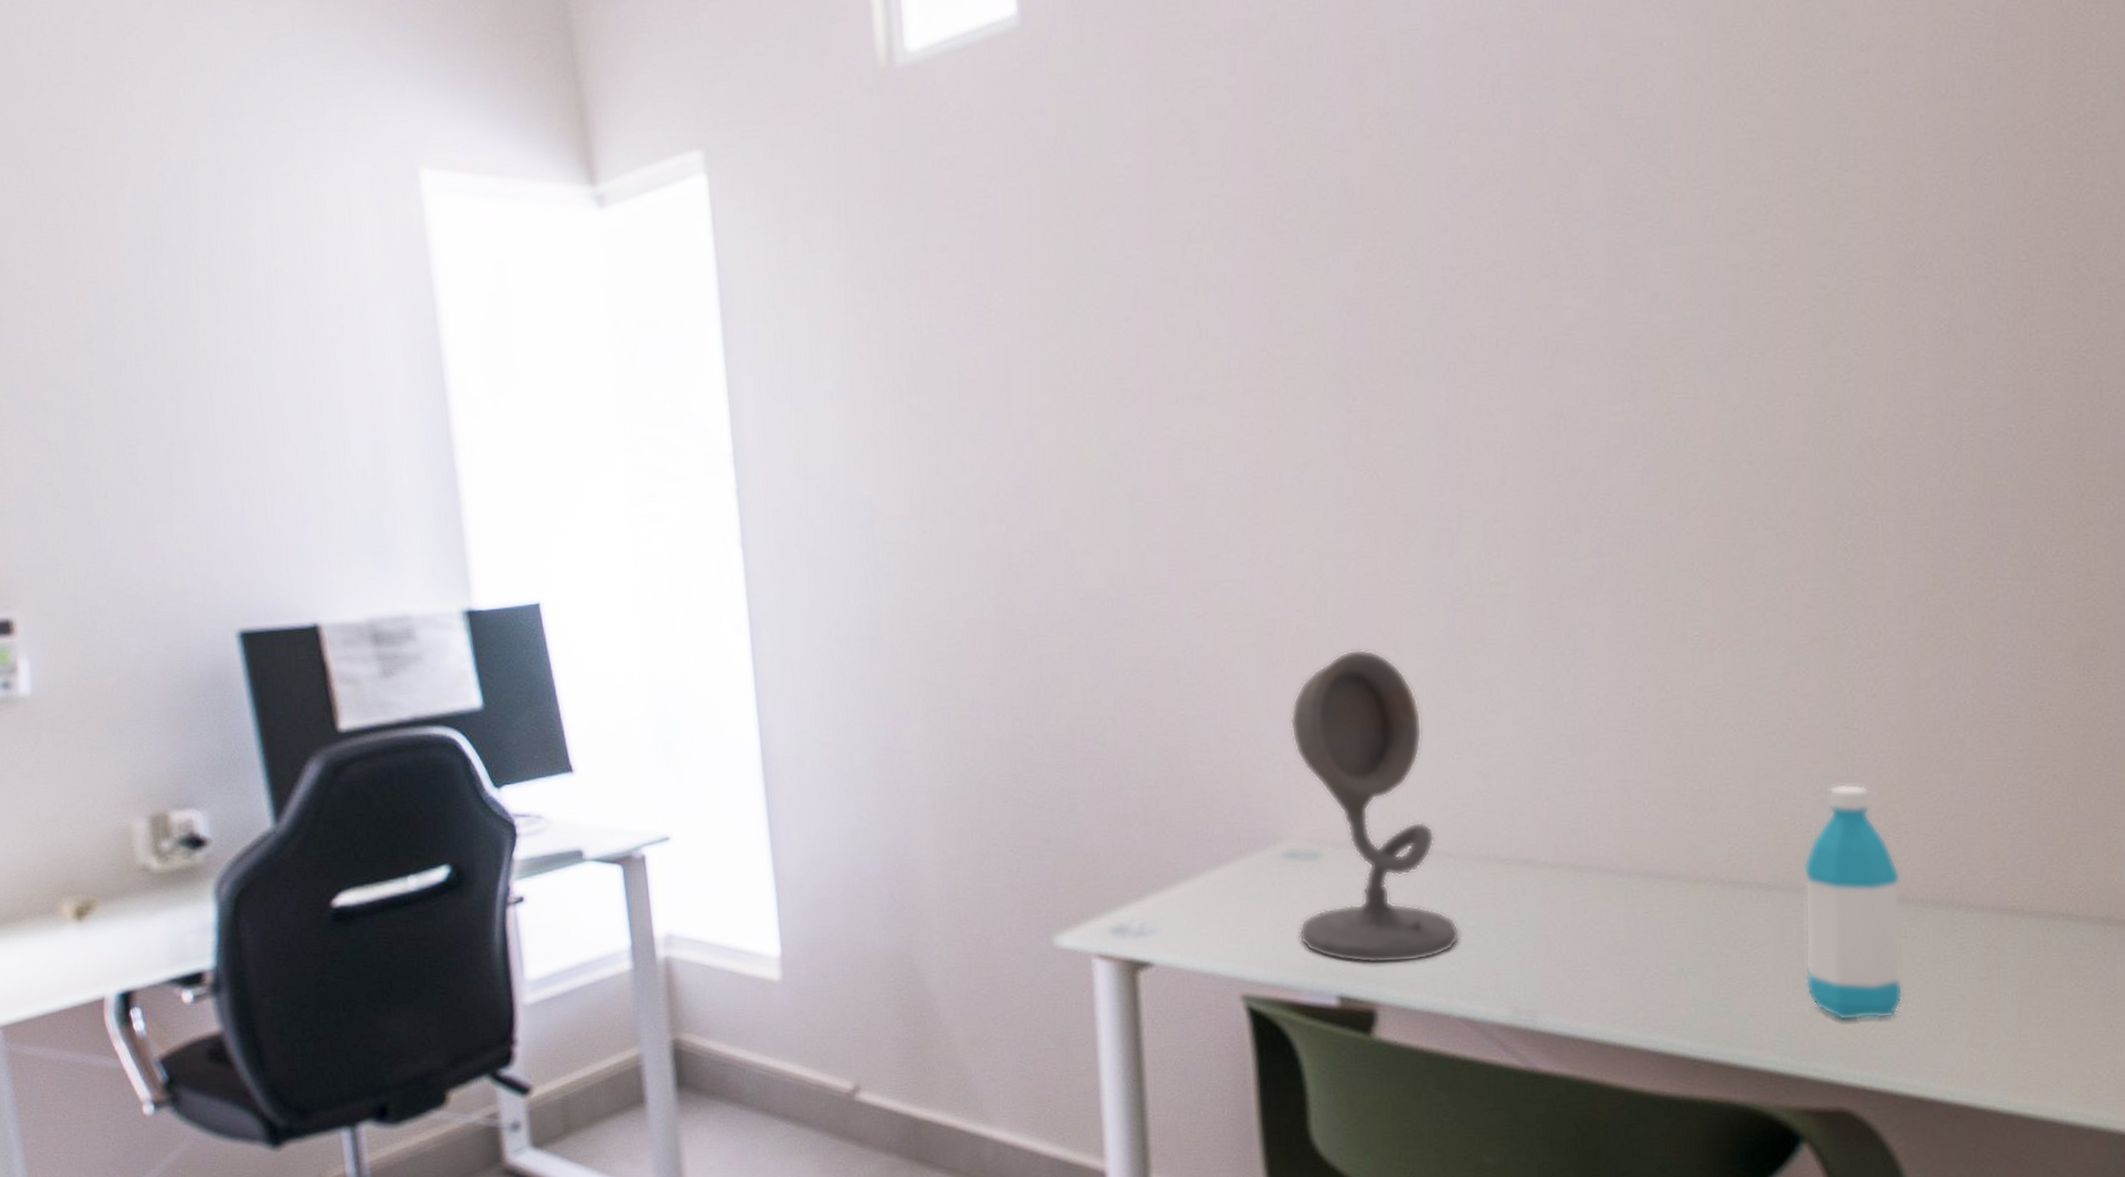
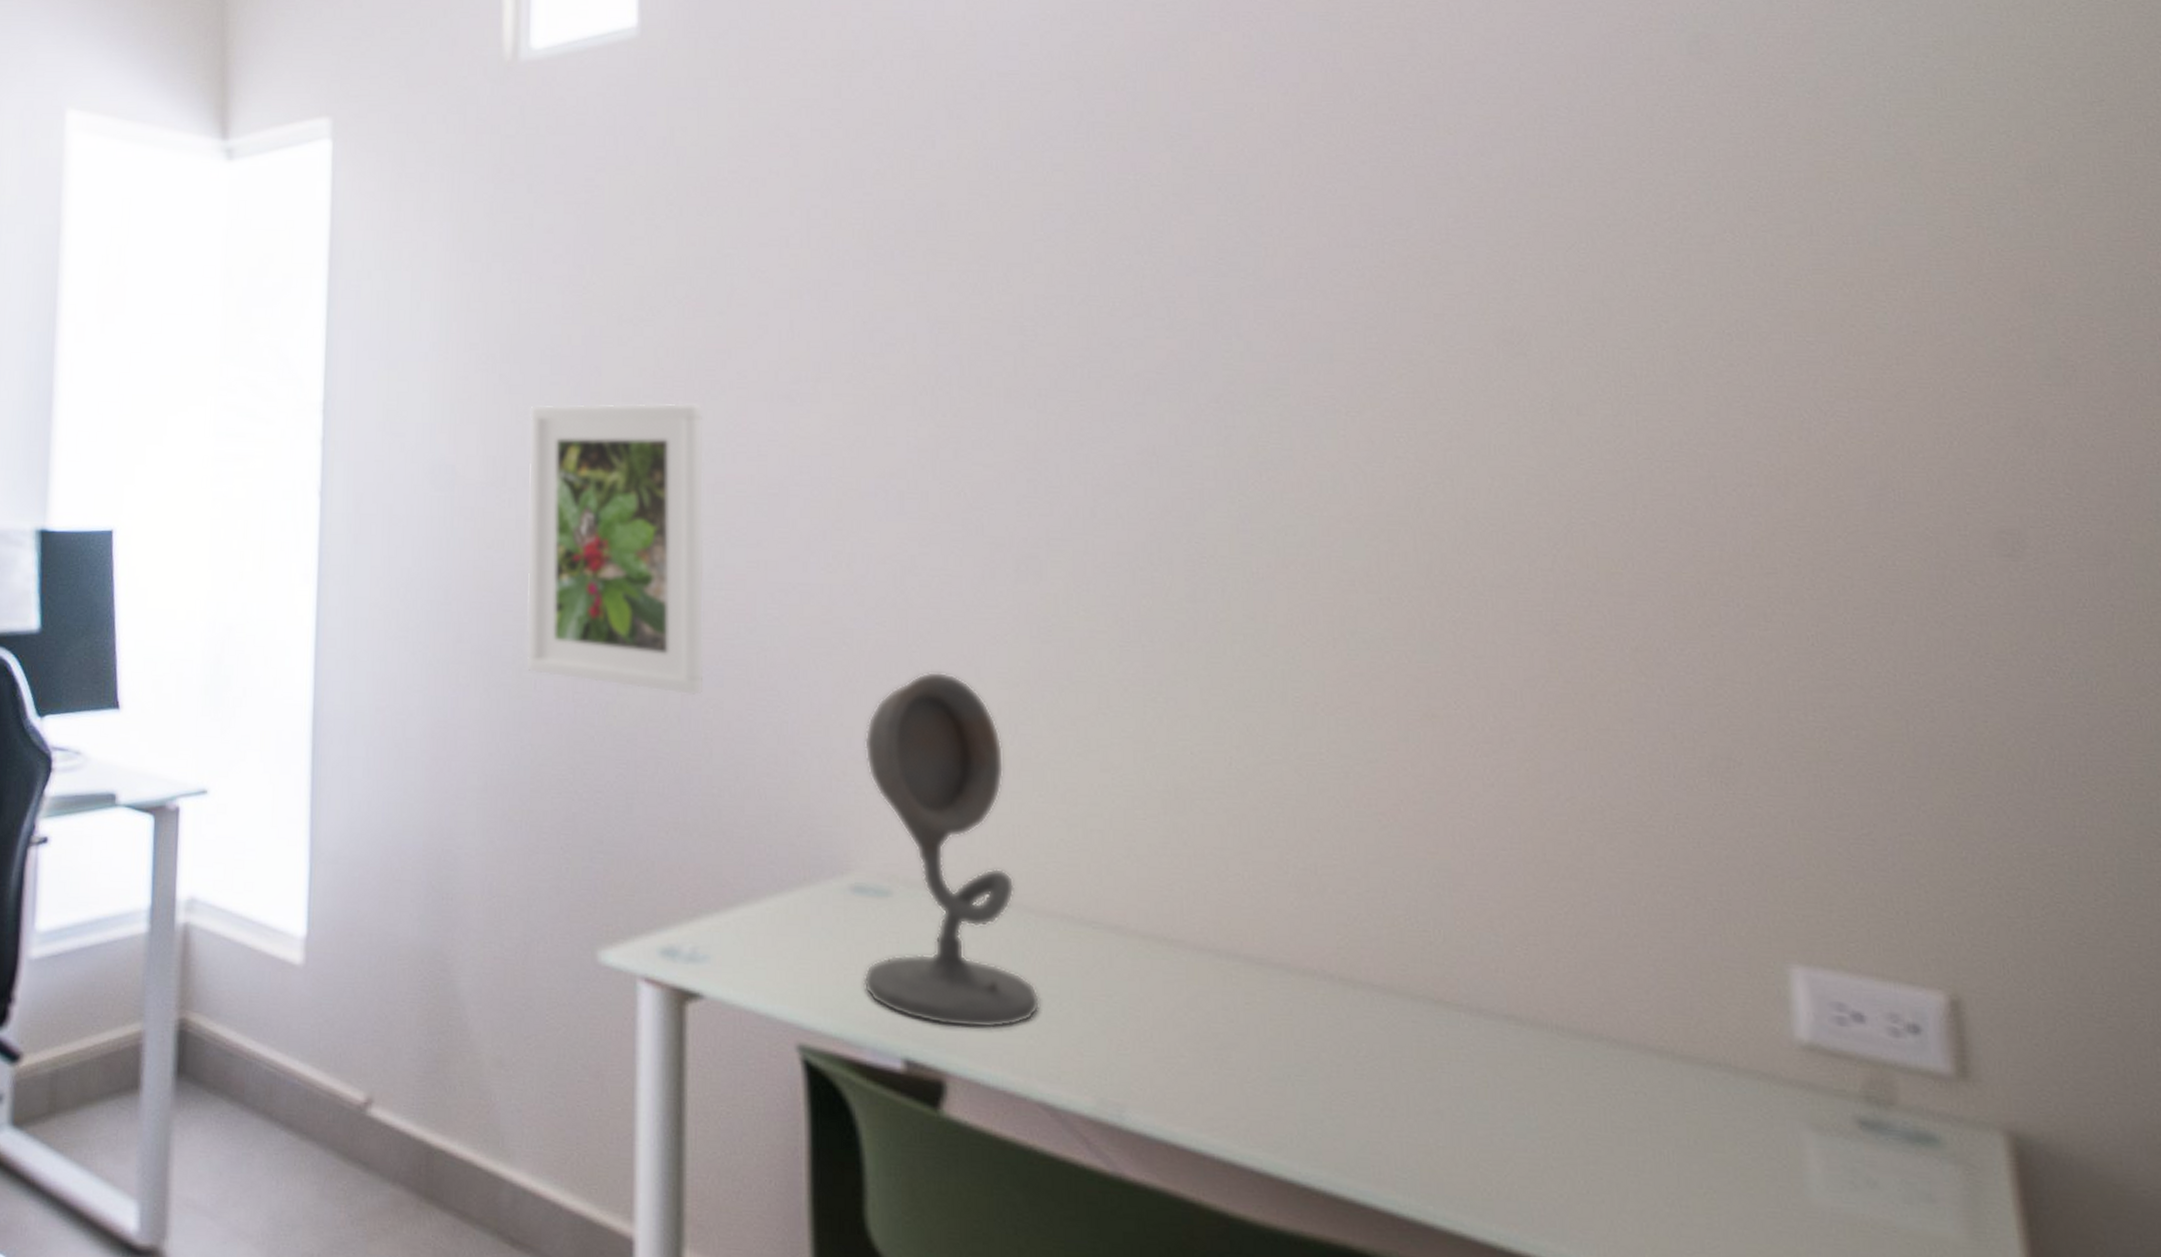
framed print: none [941,413,1135,699] -> present [525,402,704,696]
water bottle: present [1803,783,1904,1021] -> none [1421,879,1542,1166]

